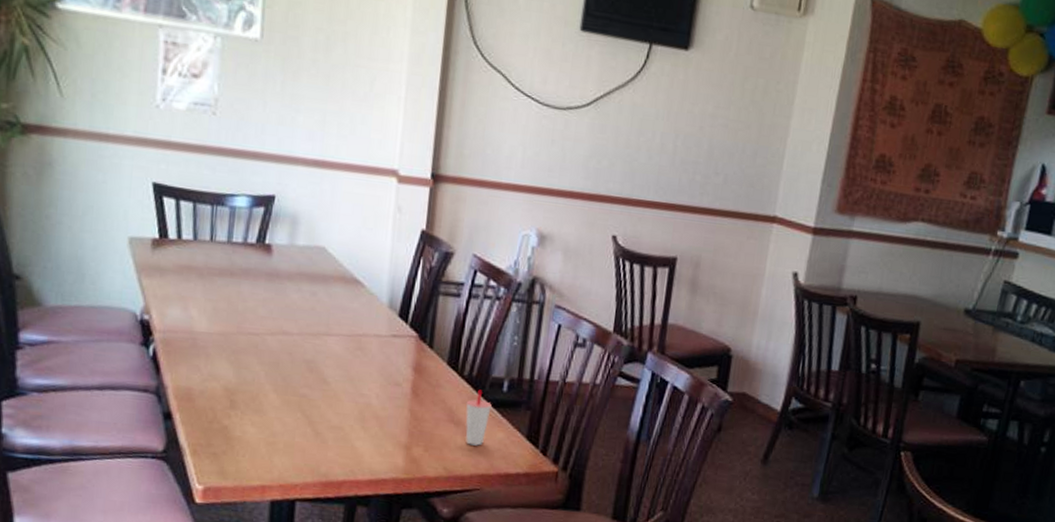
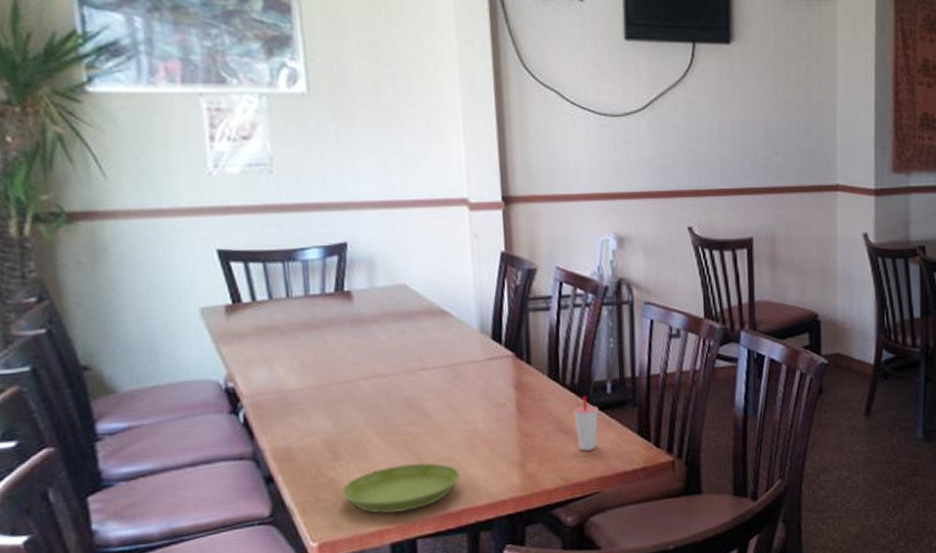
saucer: none [233,425,348,473] -> present [342,462,461,514]

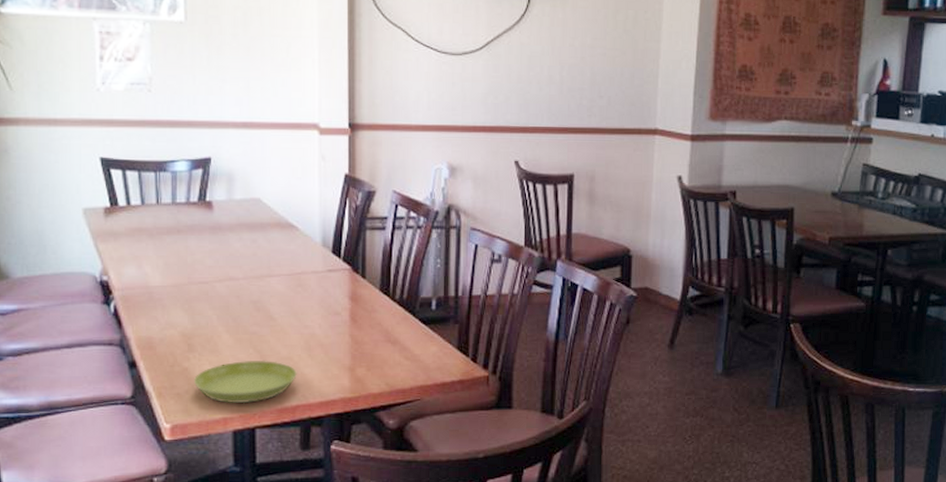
cup: present [572,395,599,451] -> none [400,310,423,361]

